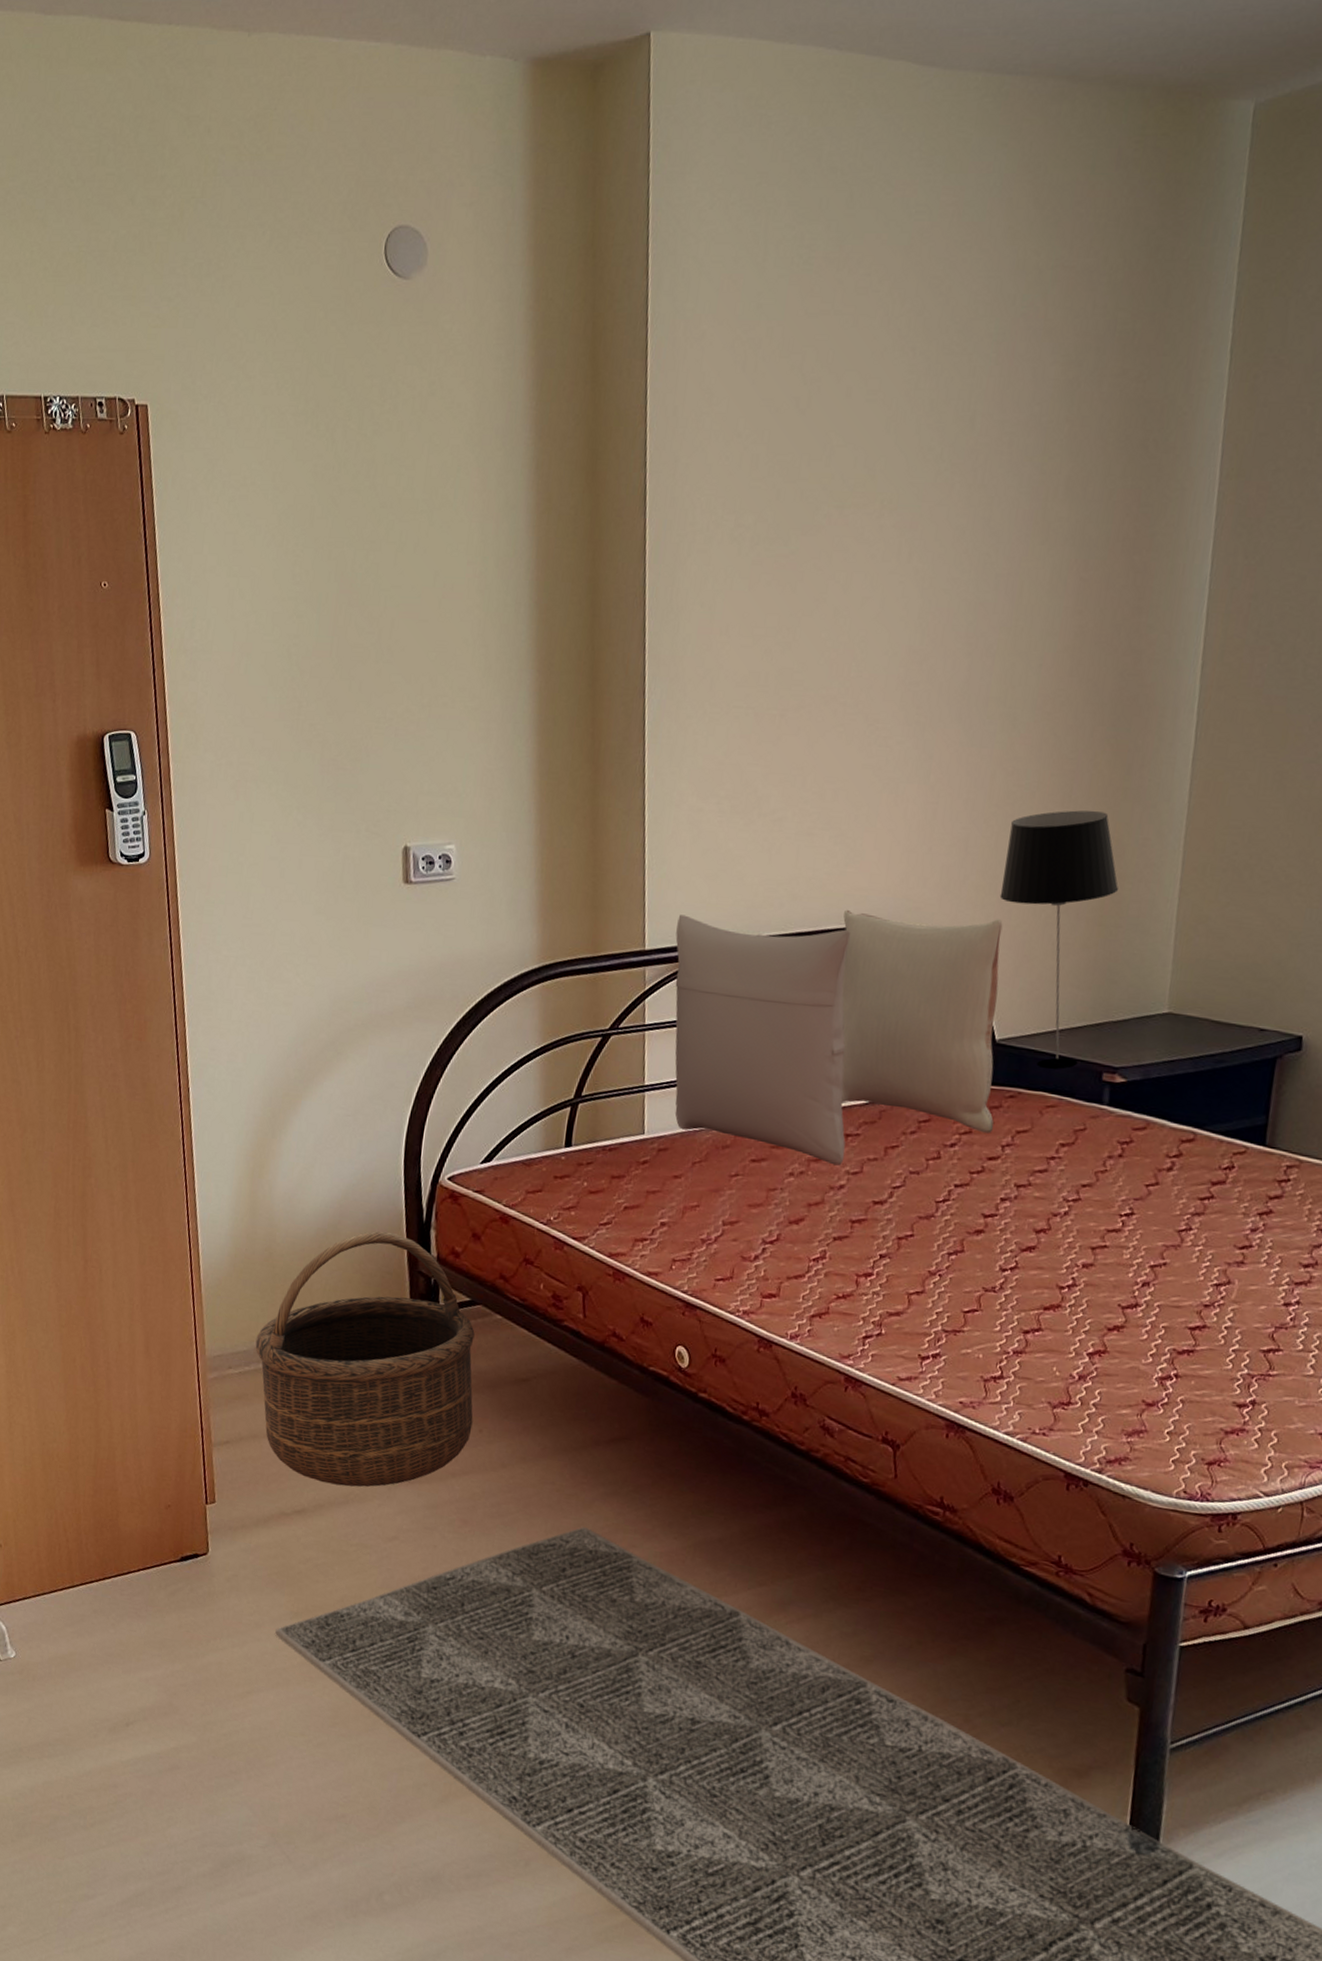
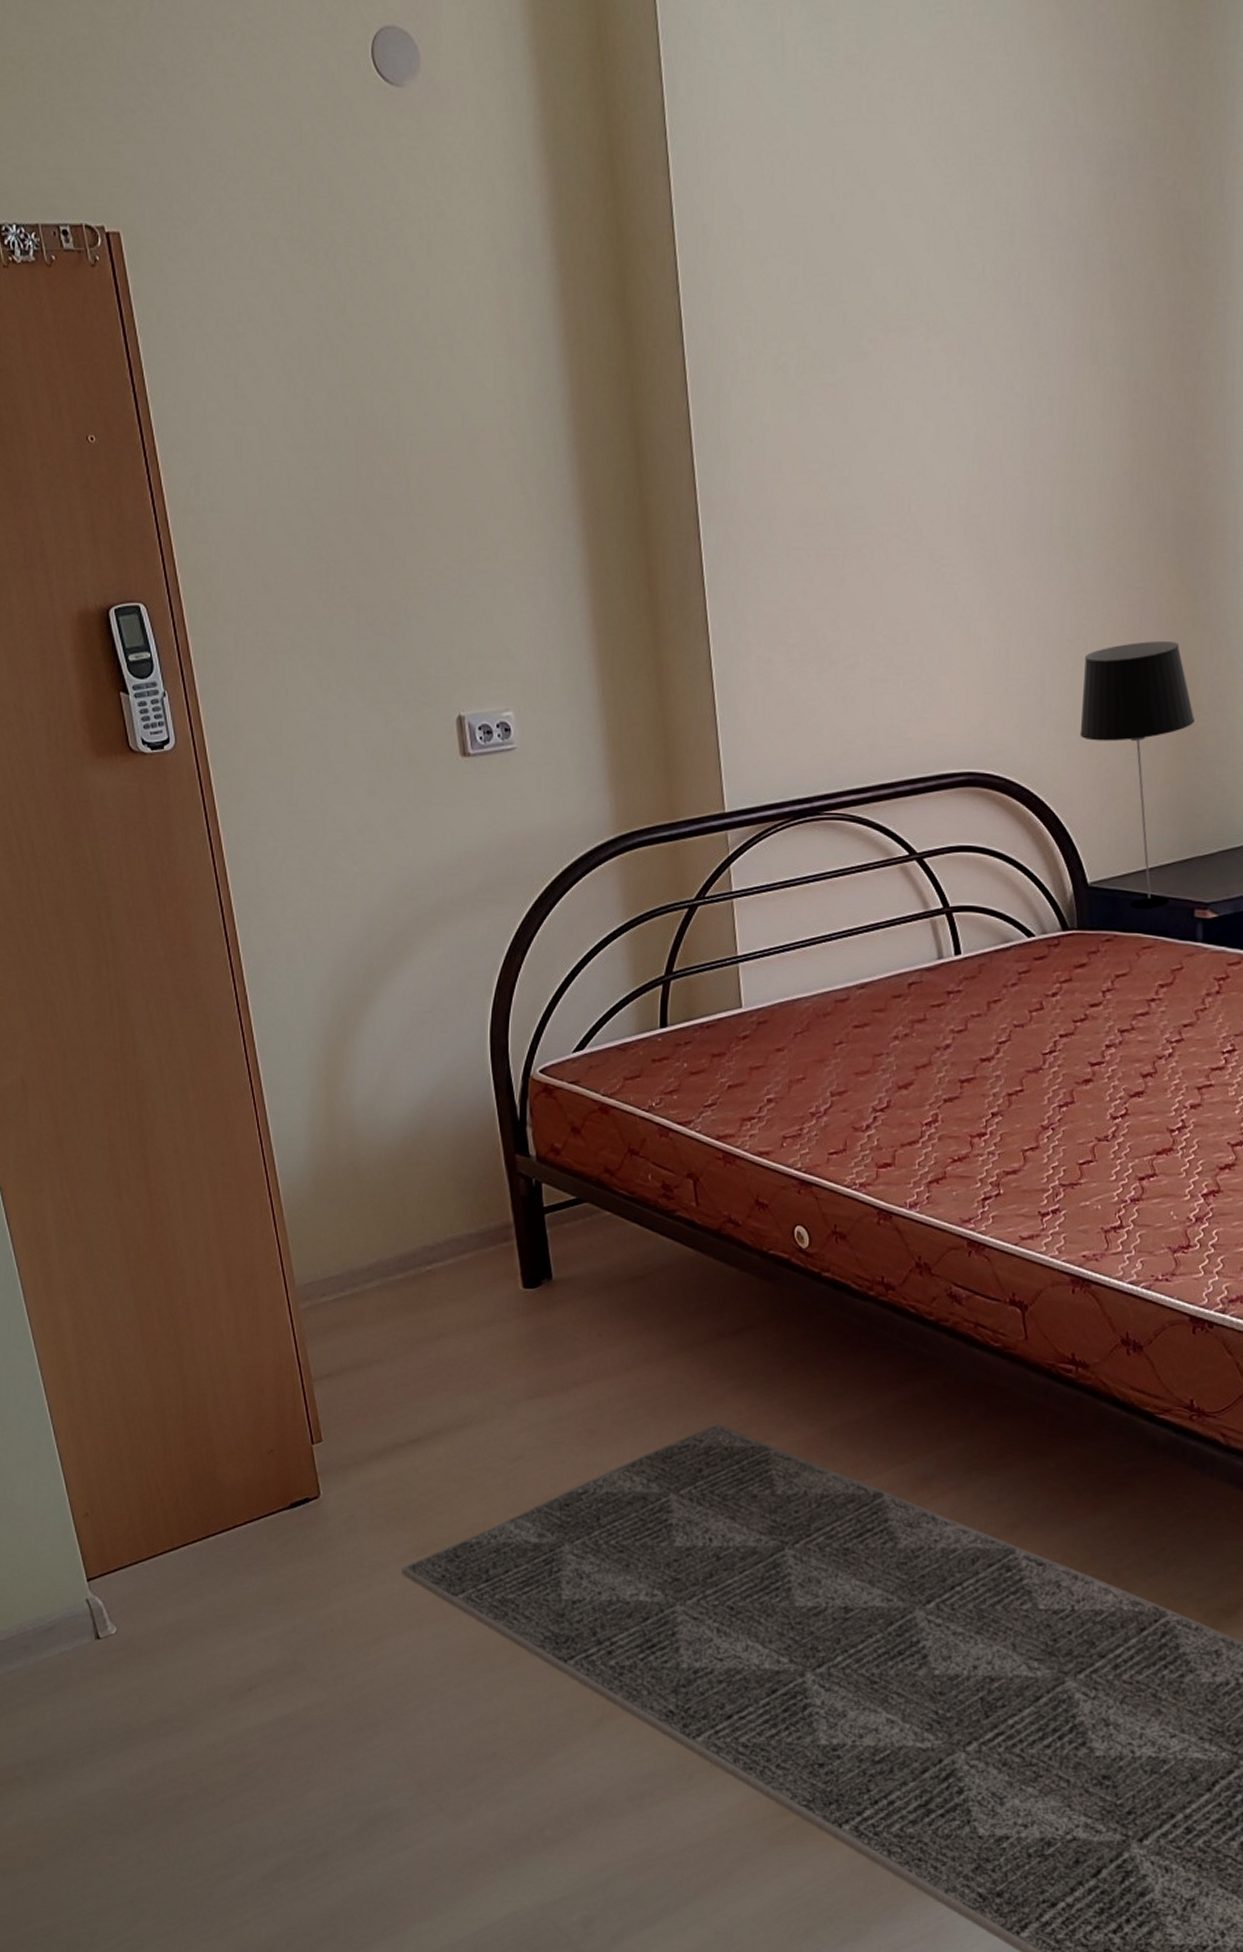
basket: present [255,1231,475,1487] -> none [349,1133,591,1409]
pillow: present [674,914,850,1166] -> none [755,773,948,1025]
pillow: present [841,909,1003,1134] -> none [926,757,1092,980]

